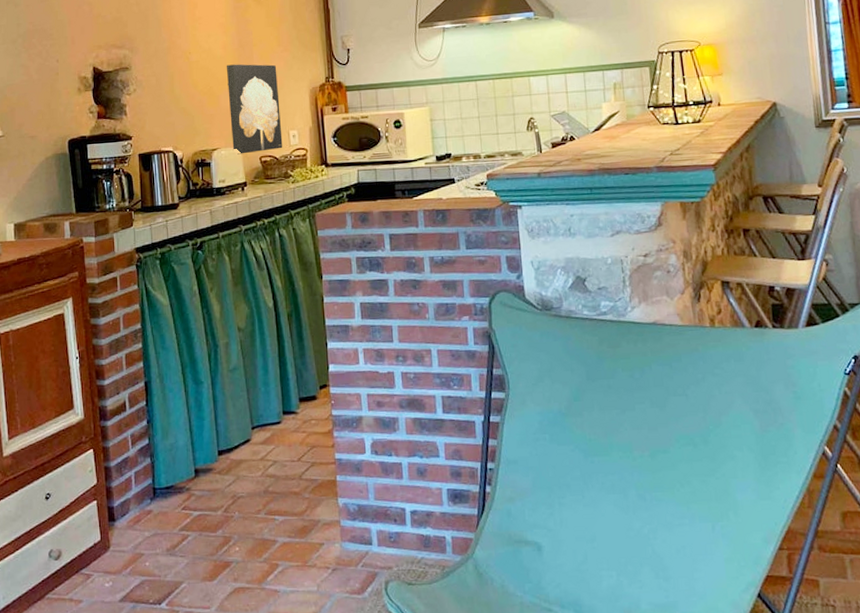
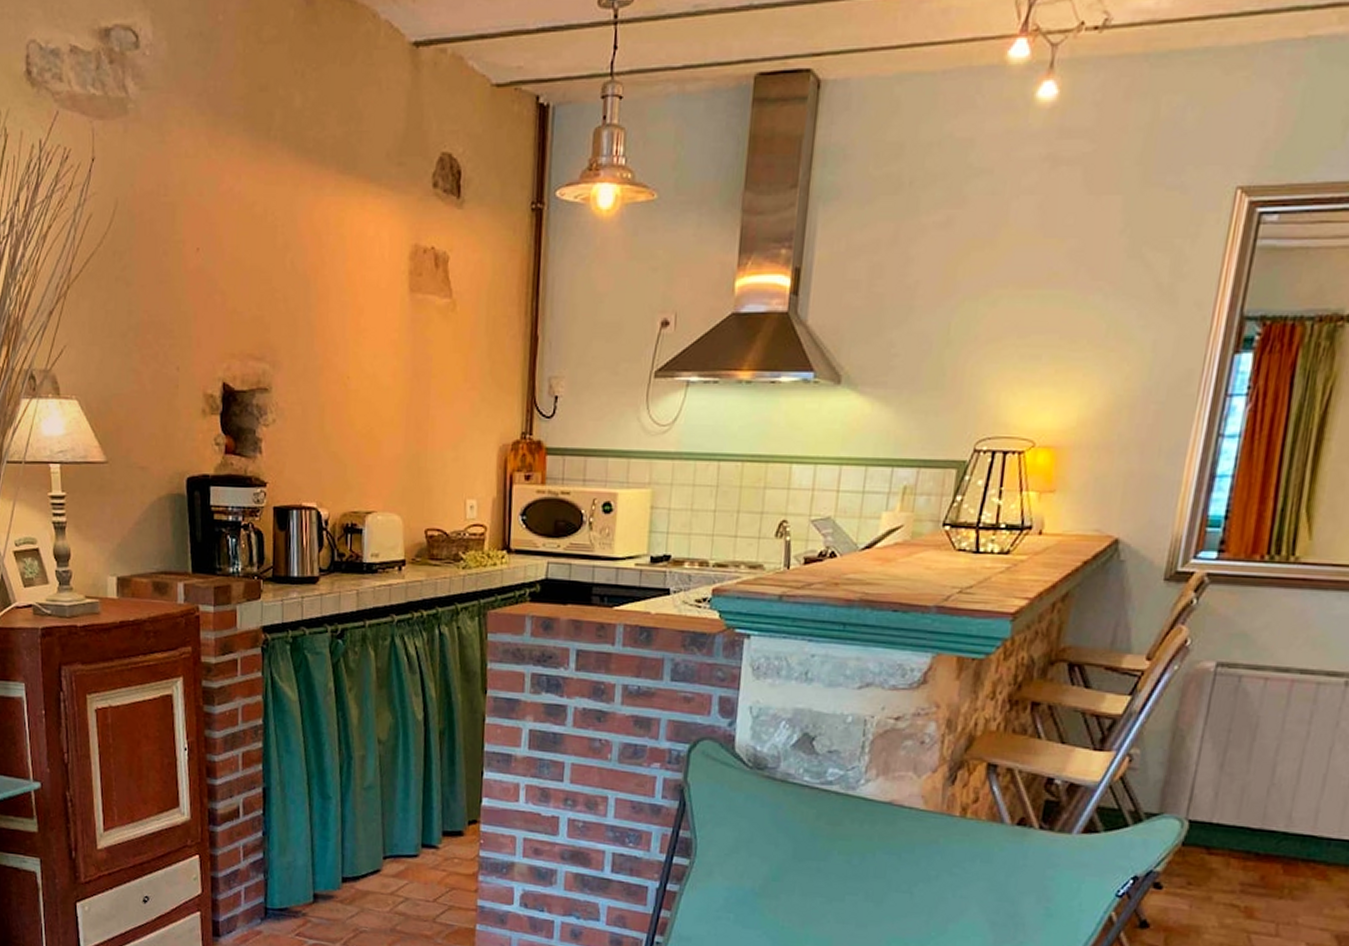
wall art: present [226,64,283,155] -> none [392,400,460,523]

